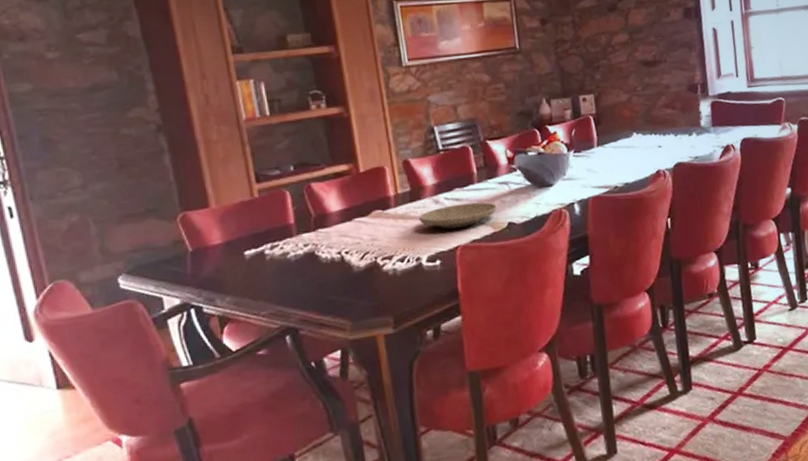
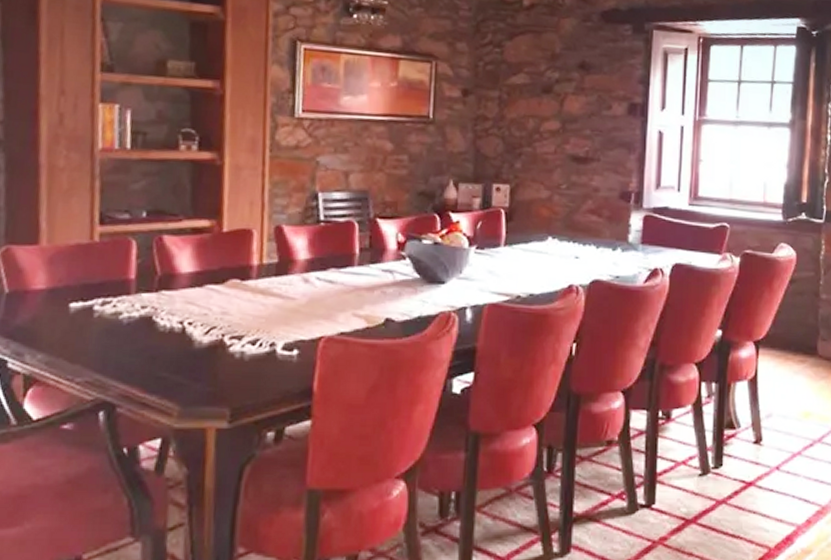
plate: present [418,202,497,229] -> none [281,287,376,315]

